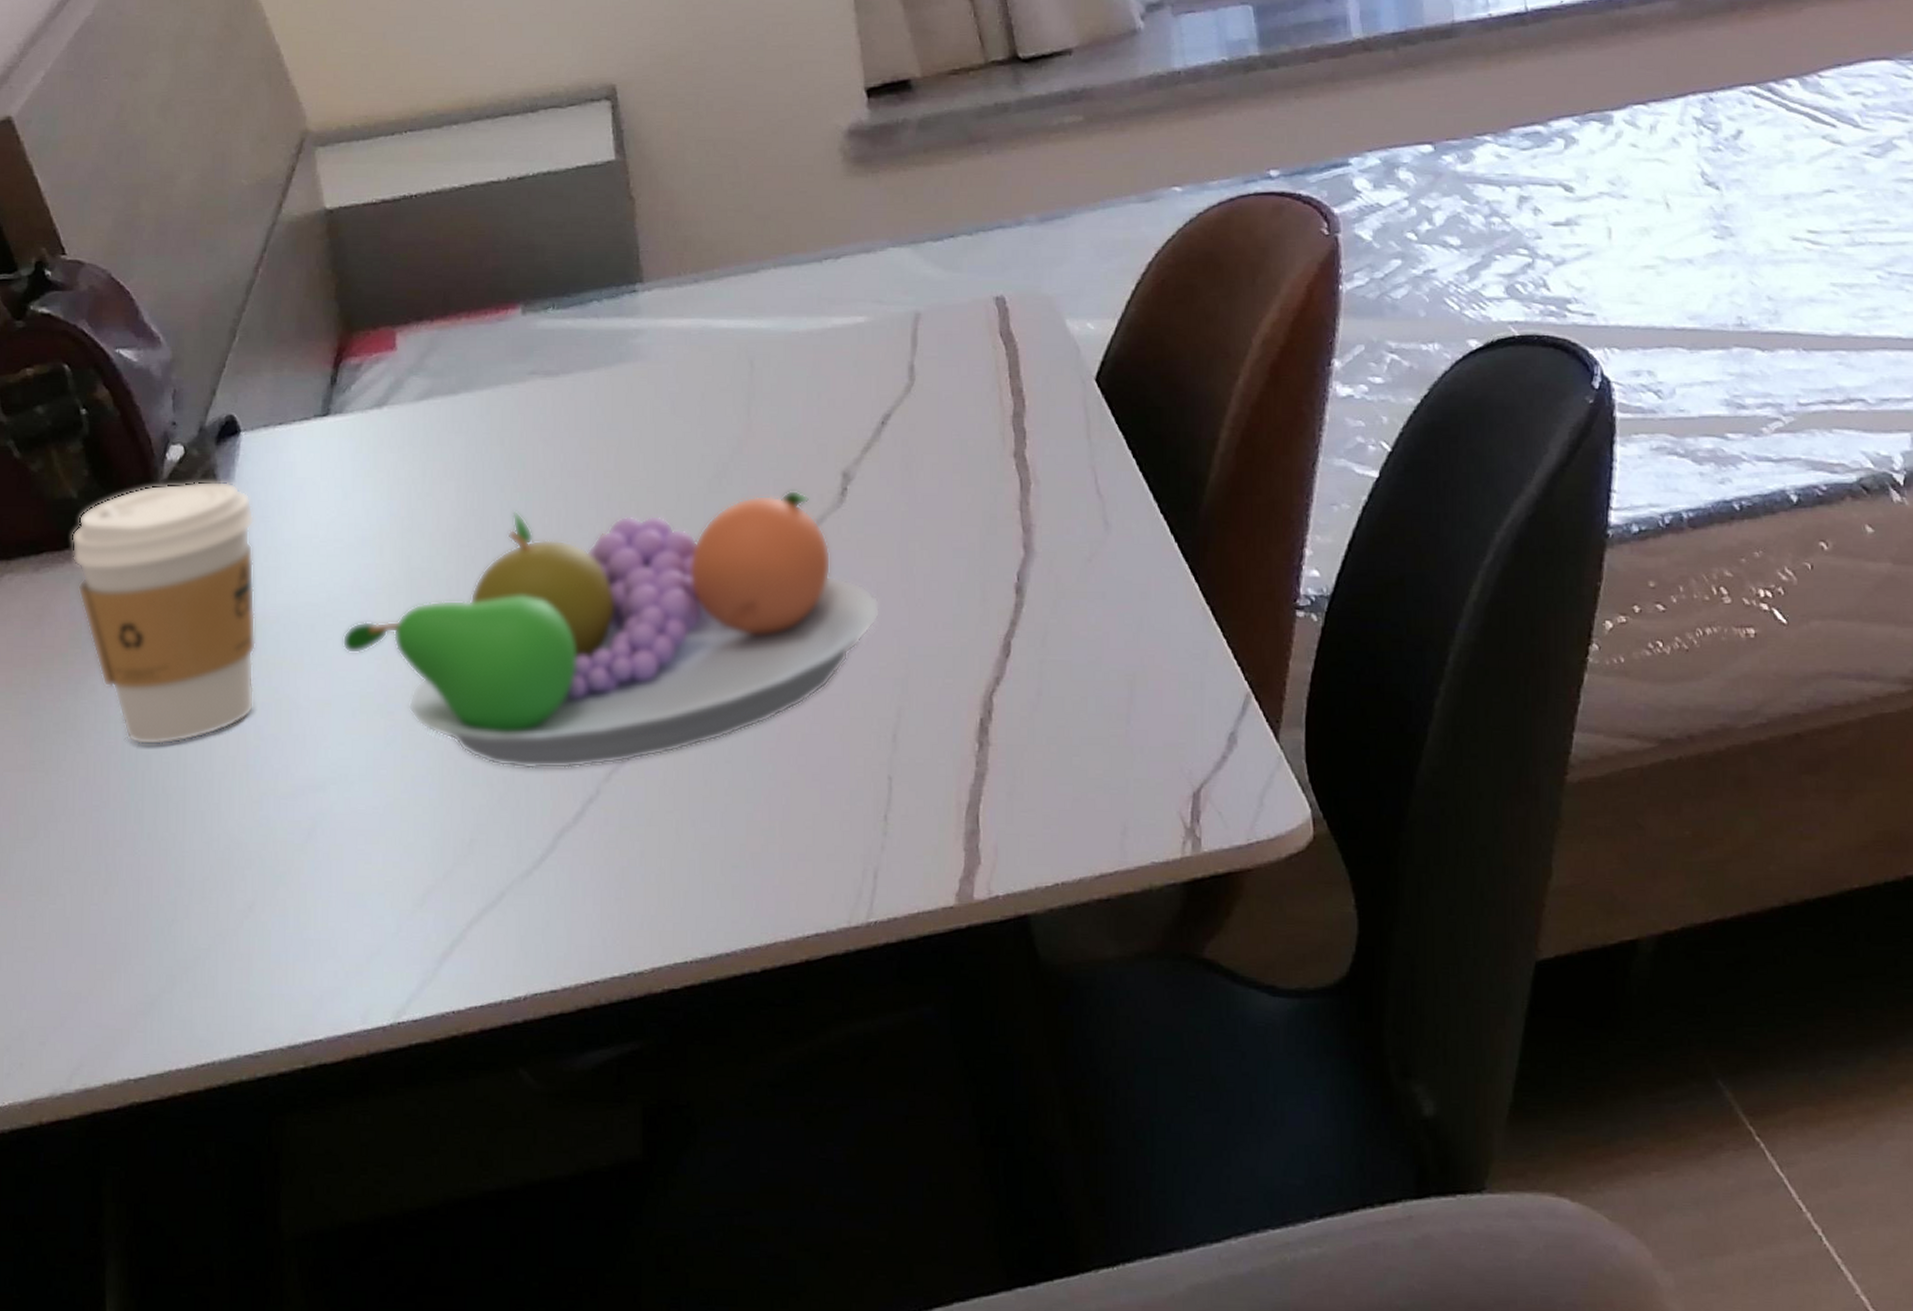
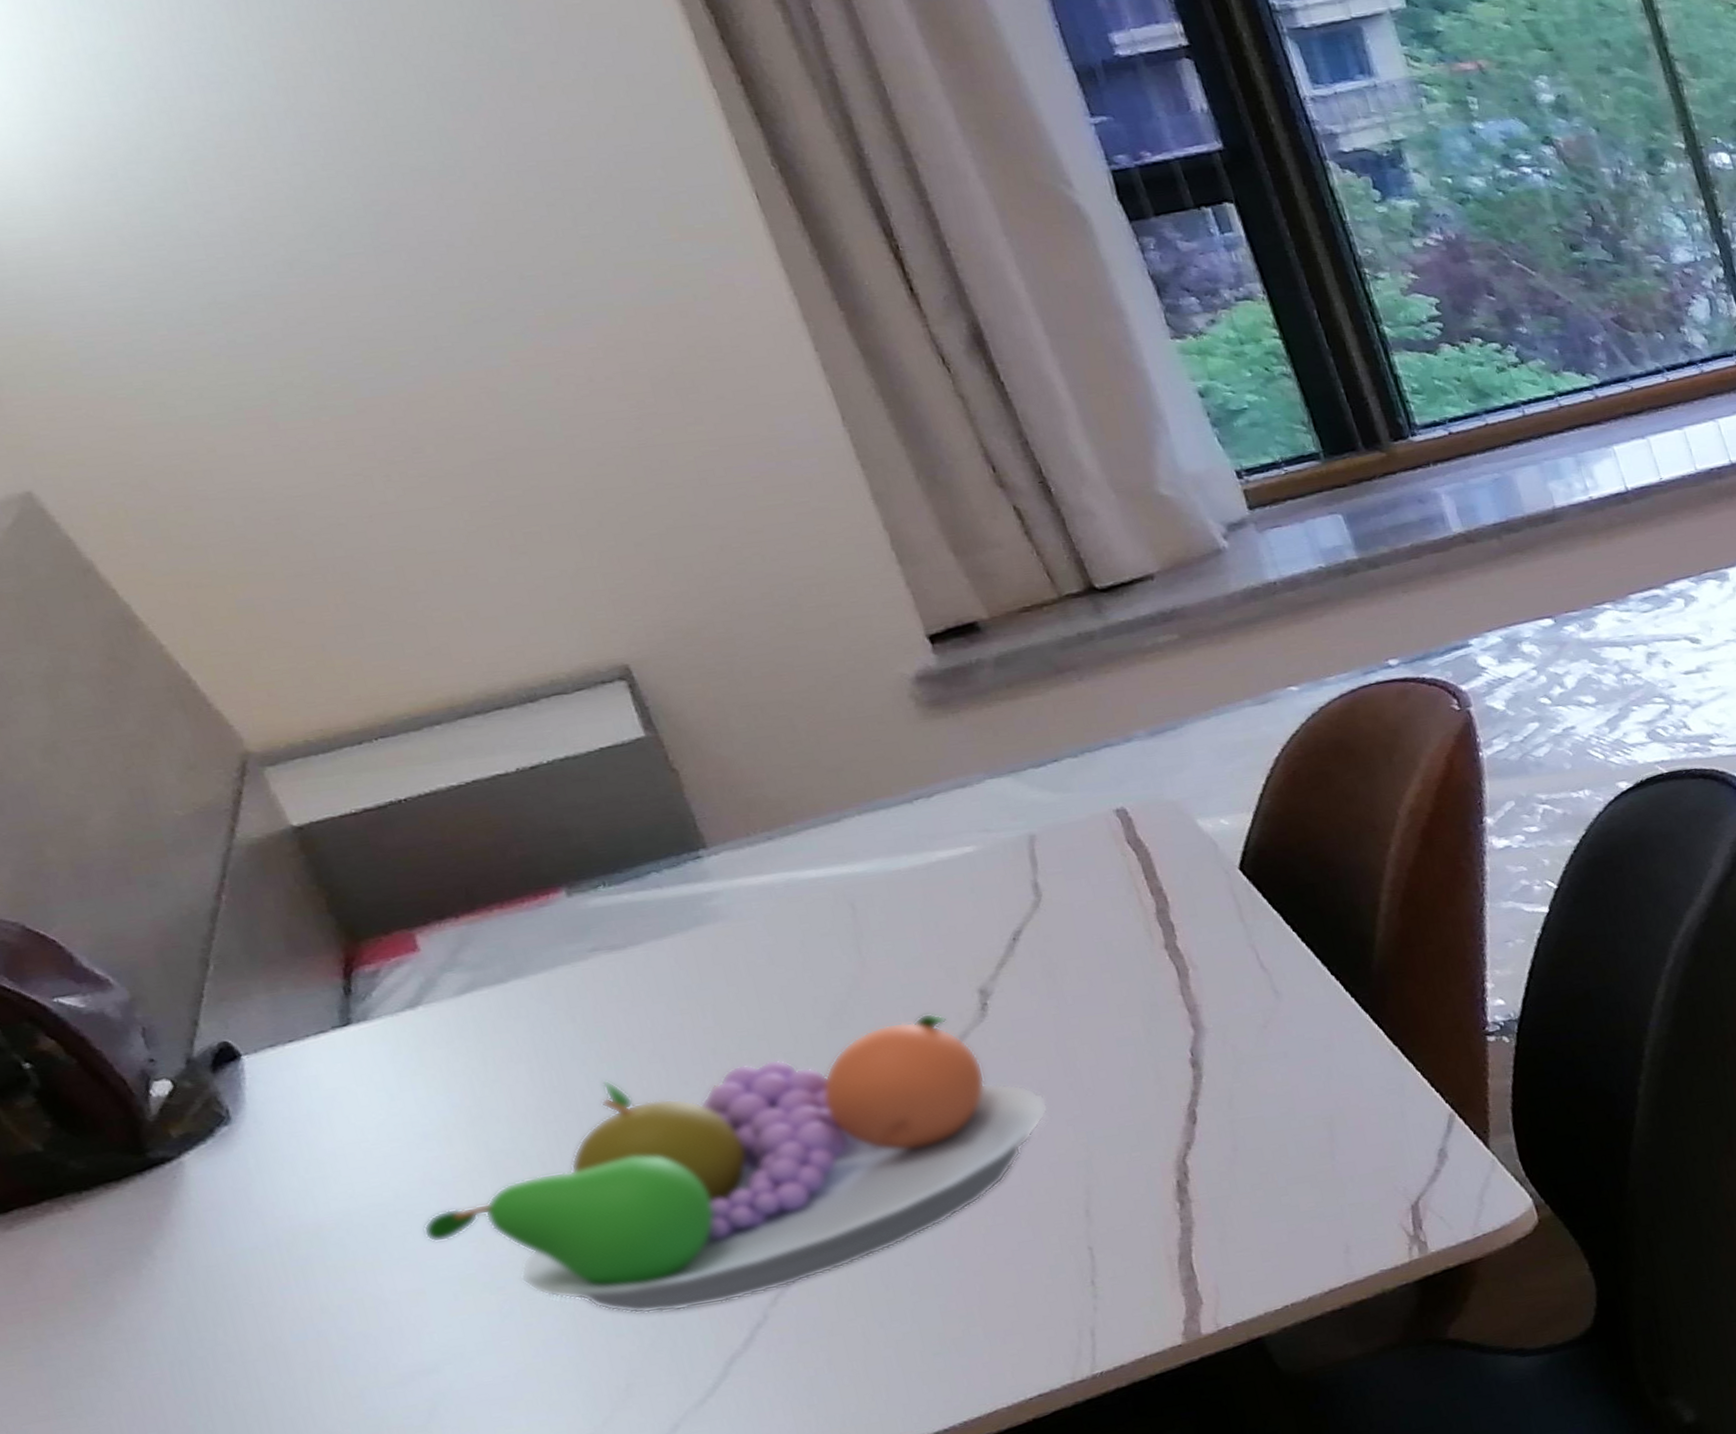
coffee cup: present [71,481,257,745] -> none [45,1105,331,1371]

